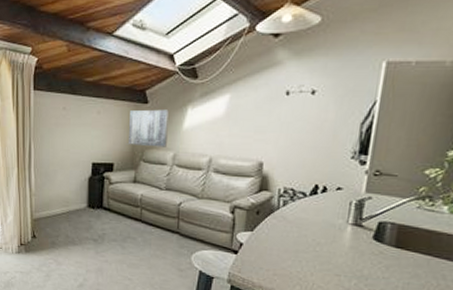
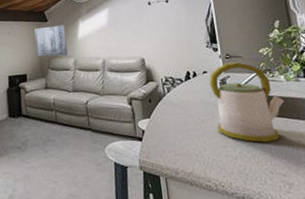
kettle: none [335,181,438,279] -> present [209,62,285,142]

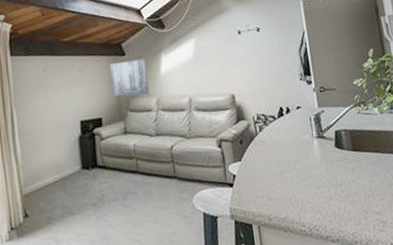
kettle: present [209,62,285,142] -> none [303,95,379,181]

